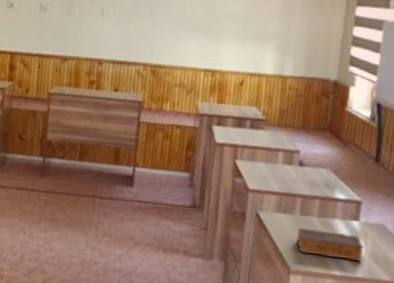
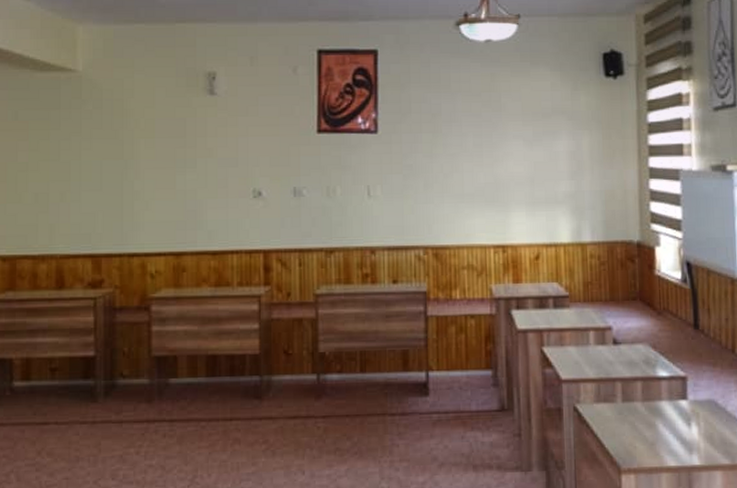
book: present [296,228,364,262] -> none [622,416,698,448]

